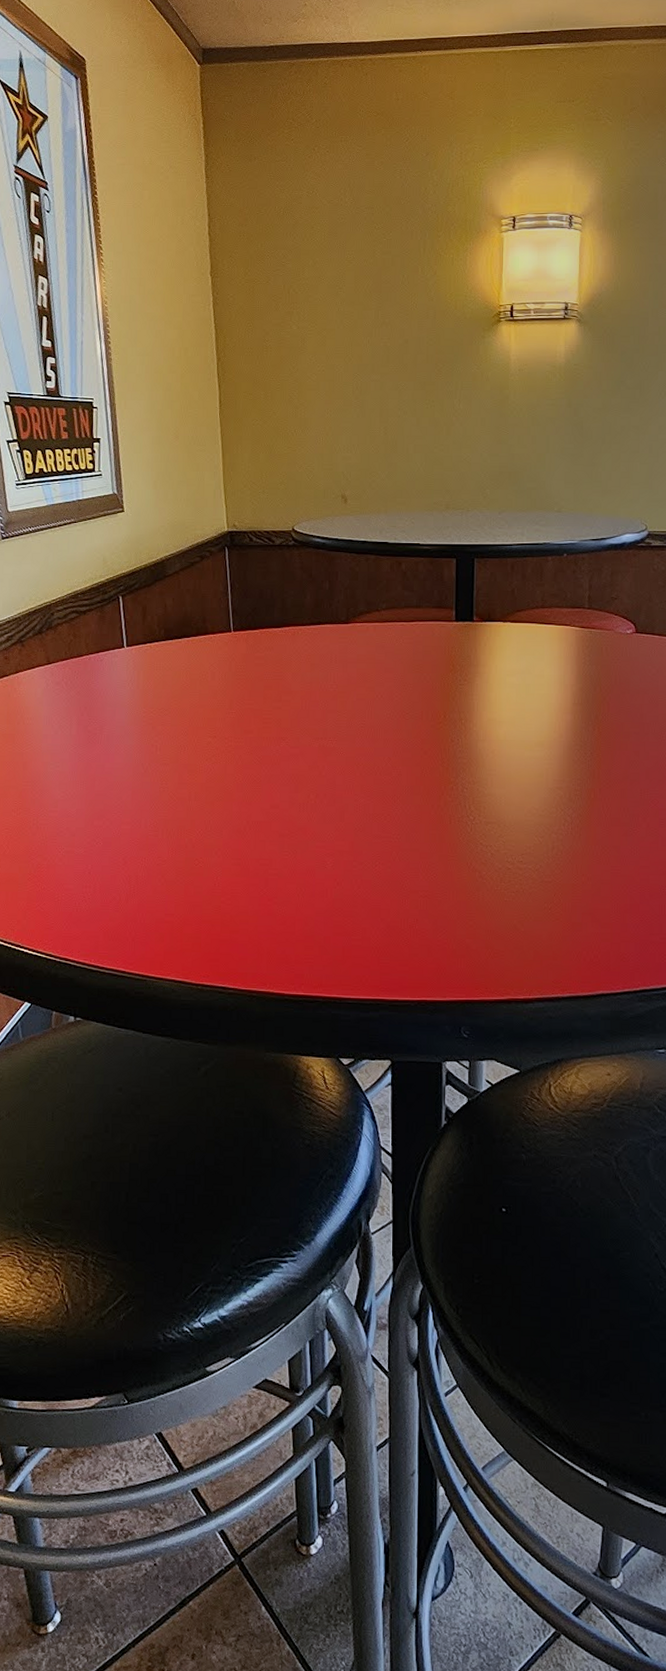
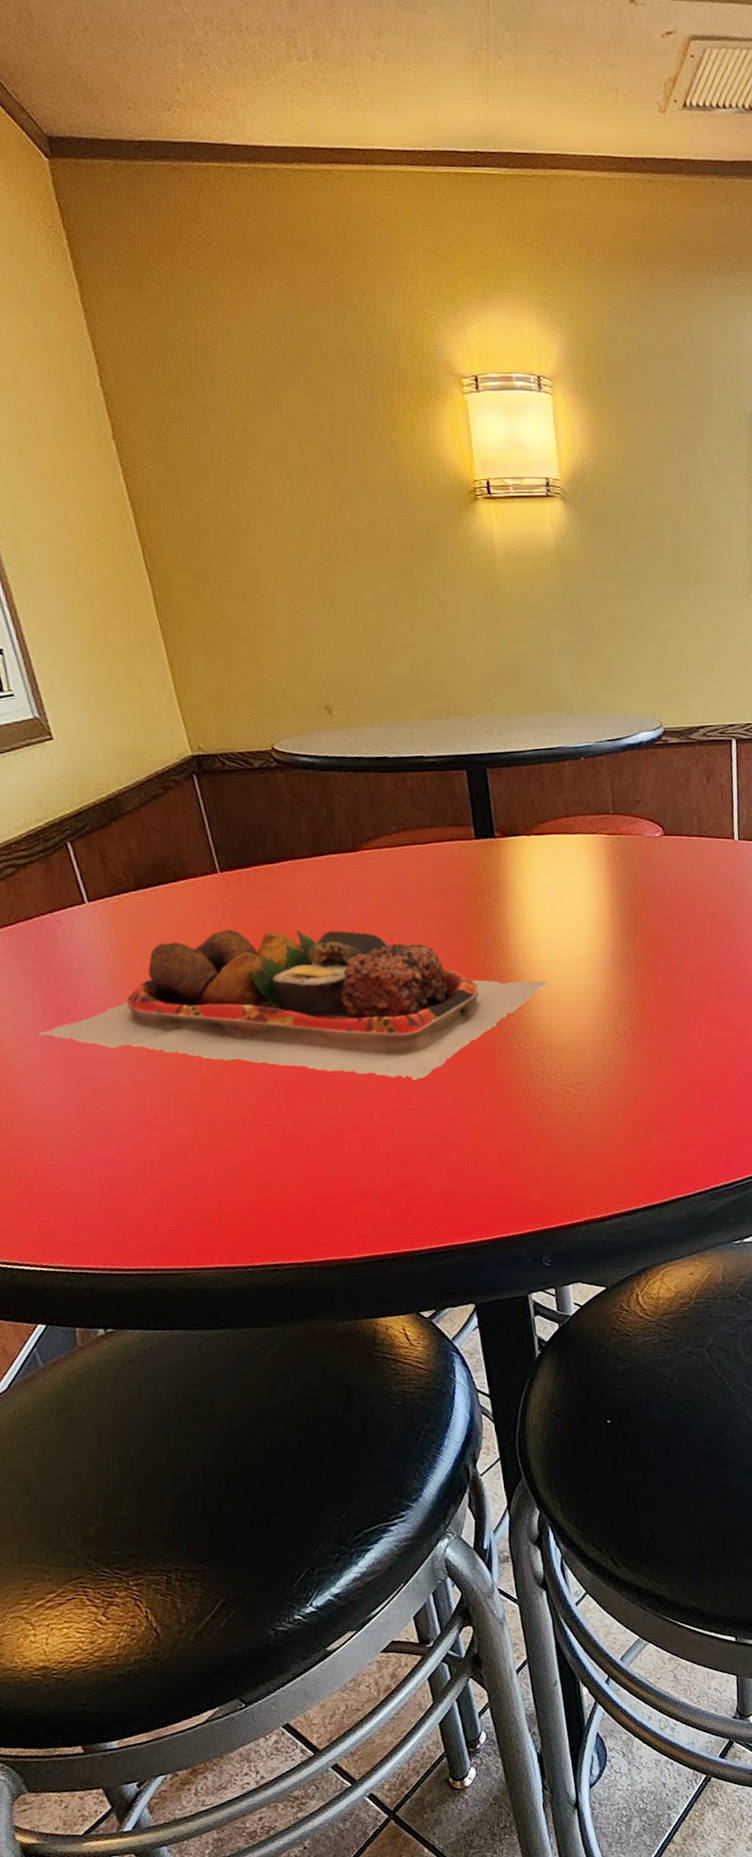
food tray: none [70,681,503,837] -> present [38,929,548,1081]

